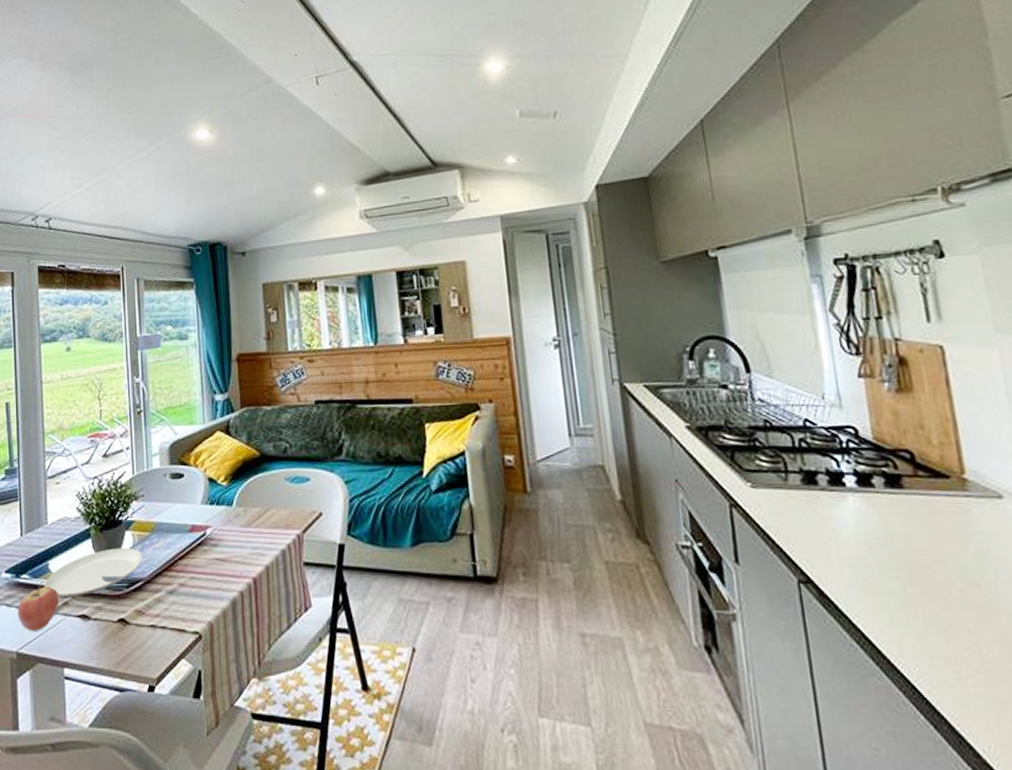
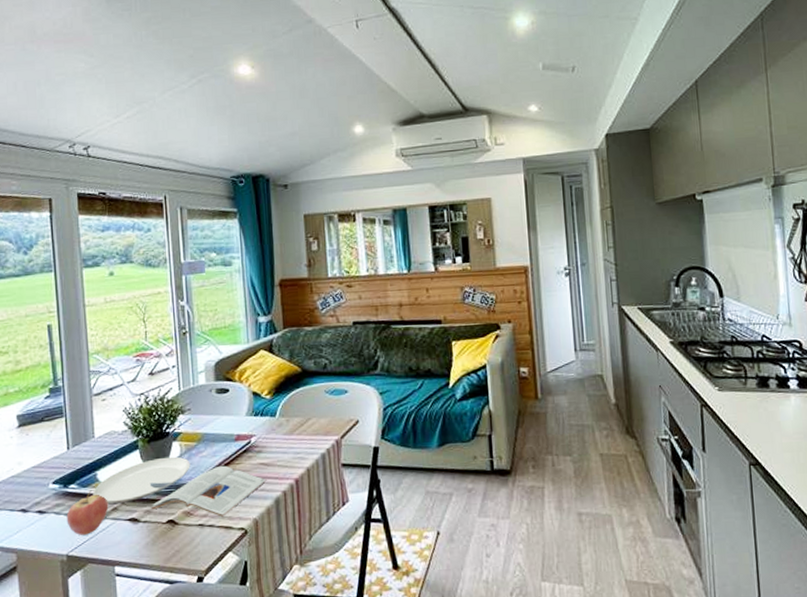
magazine: none [102,559,223,618] -> present [151,465,267,517]

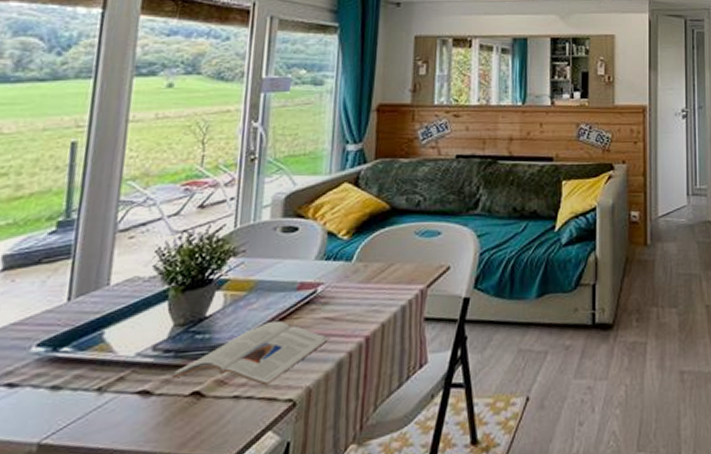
fruit: present [66,490,109,535] -> none [47,354,113,416]
plate: present [93,456,190,504] -> none [93,309,235,372]

